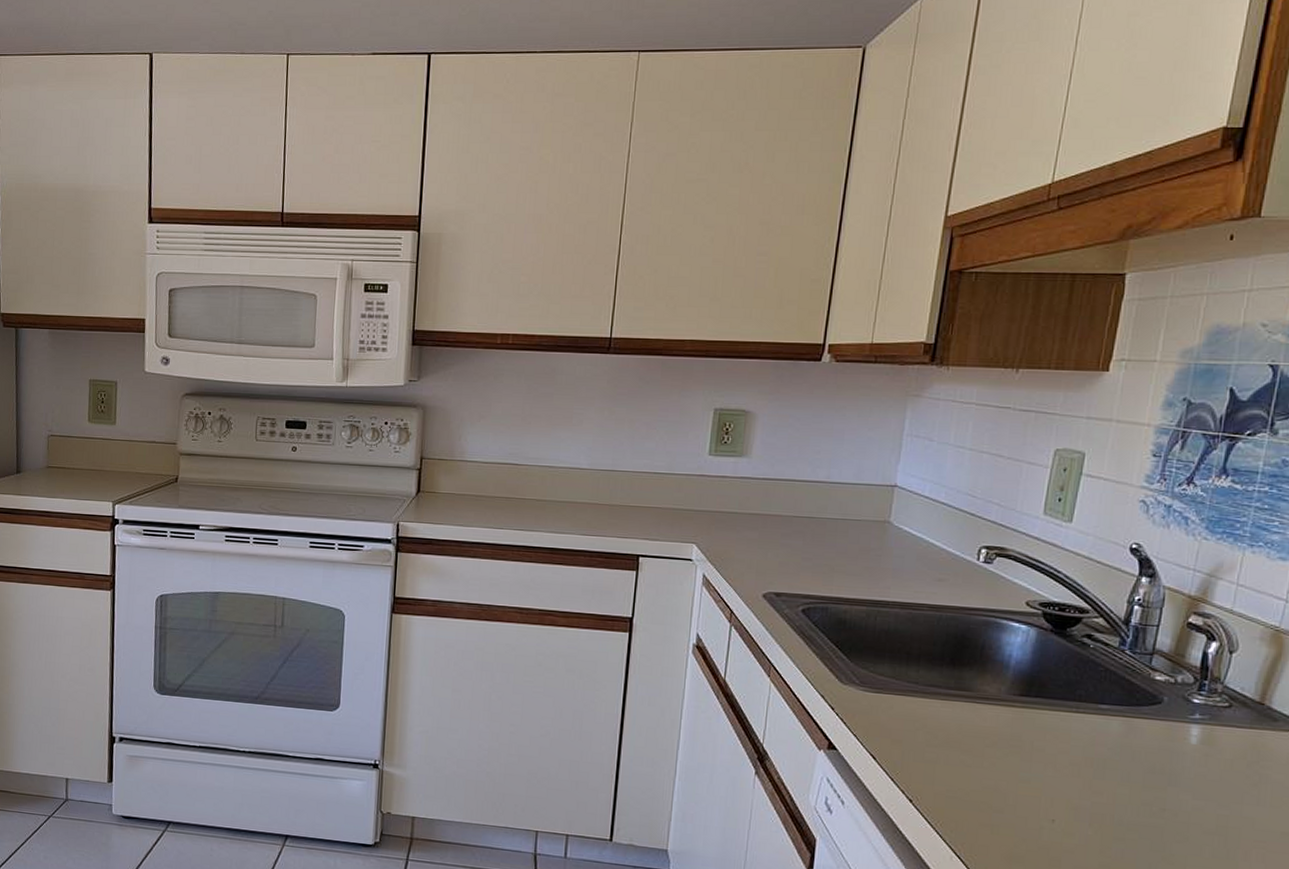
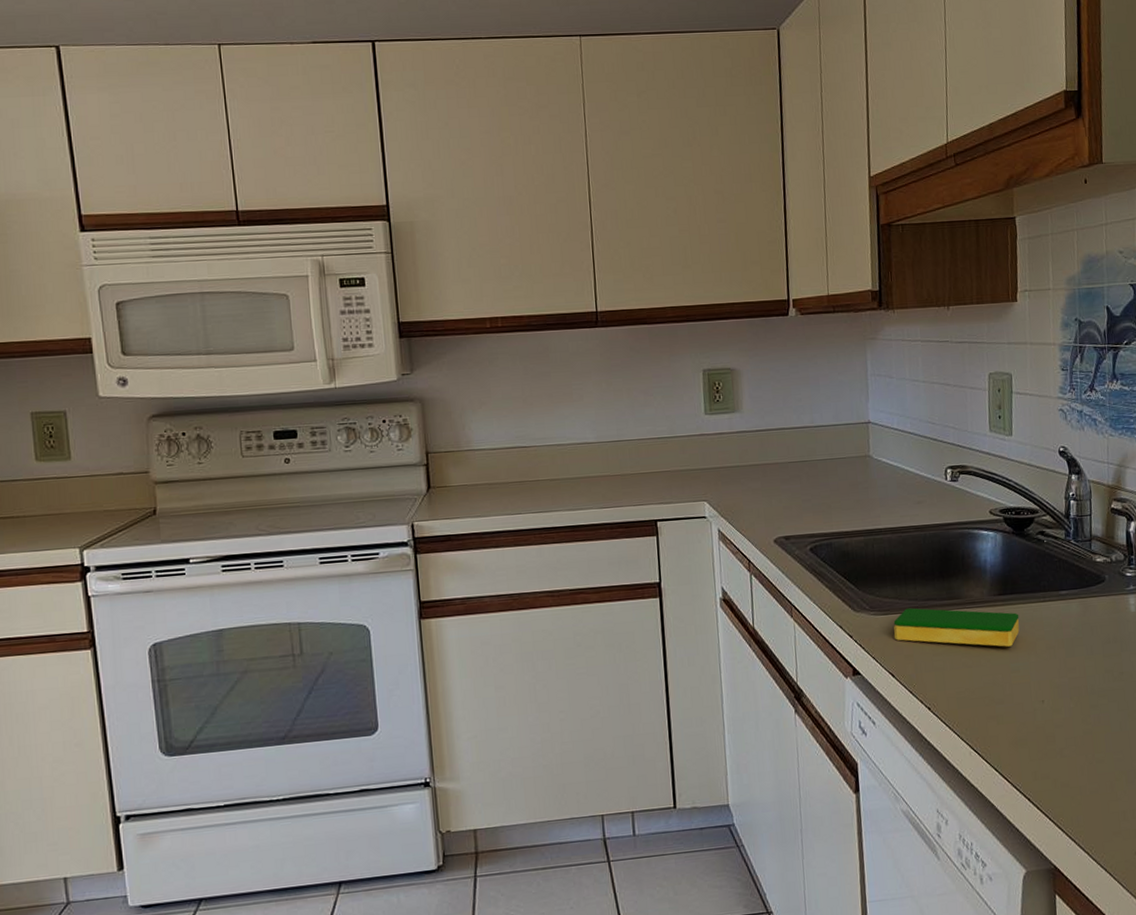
dish sponge: none [882,690,1041,754] -> present [893,608,1020,647]

